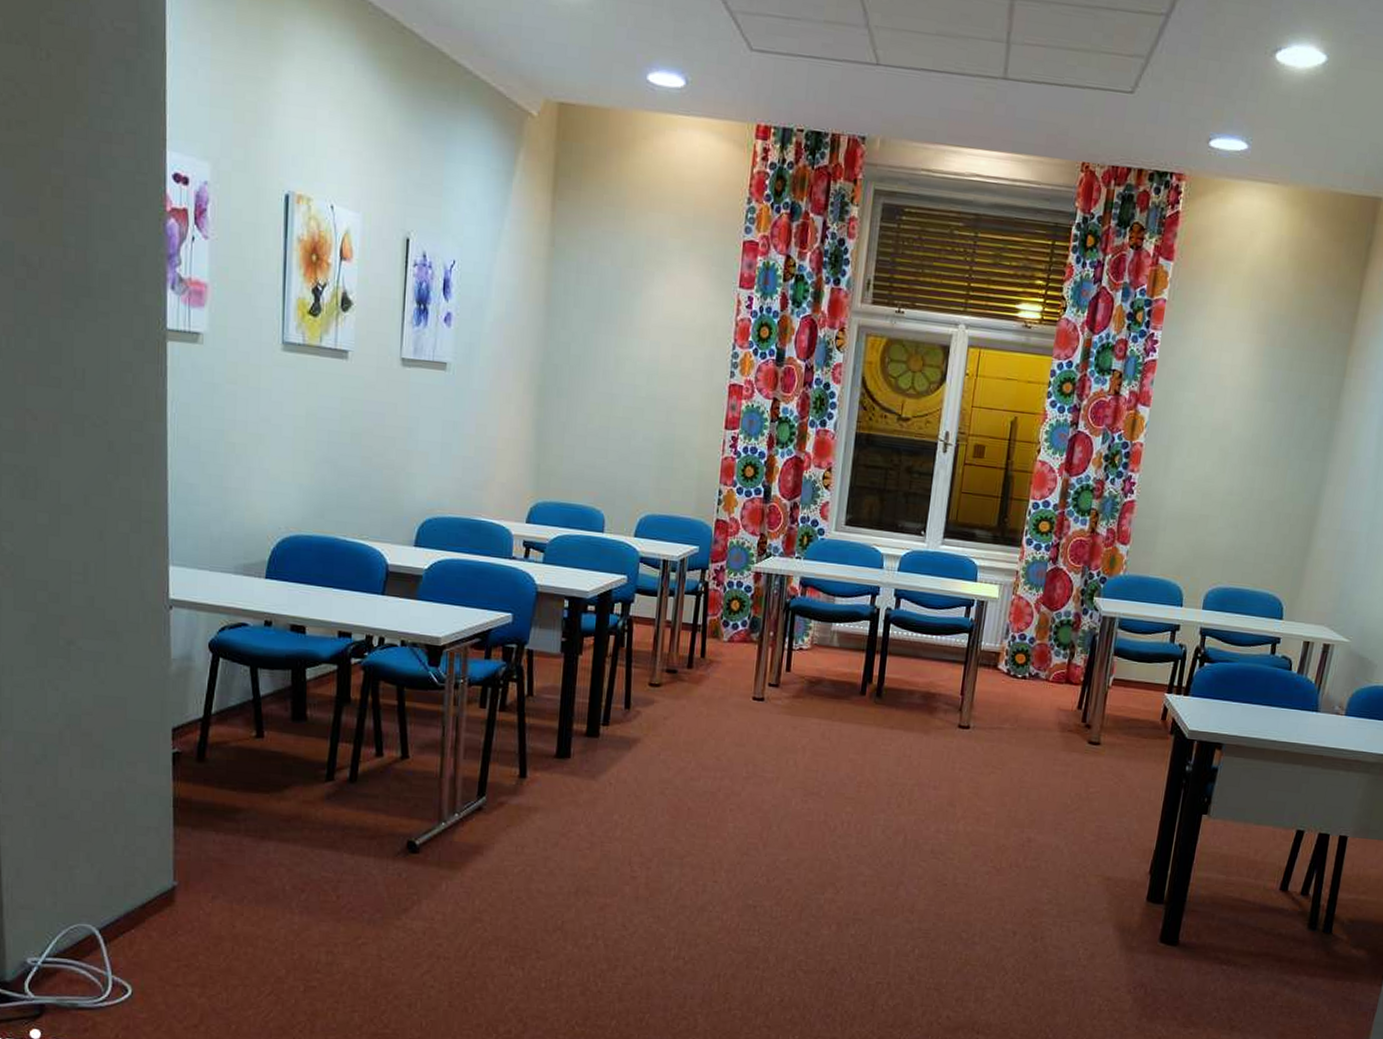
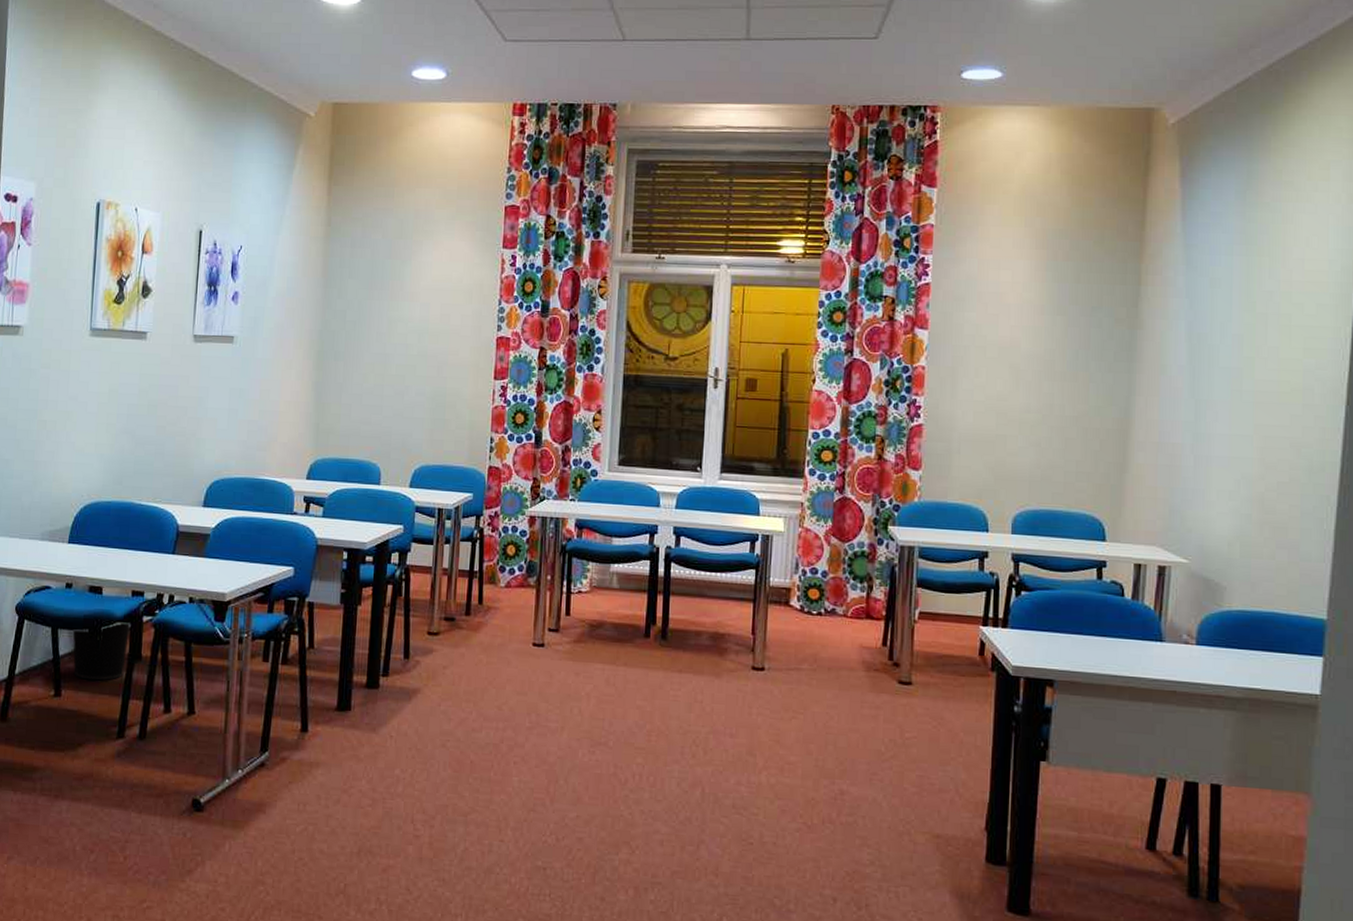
wastebasket: none [274,663,338,723] -> present [72,621,131,681]

